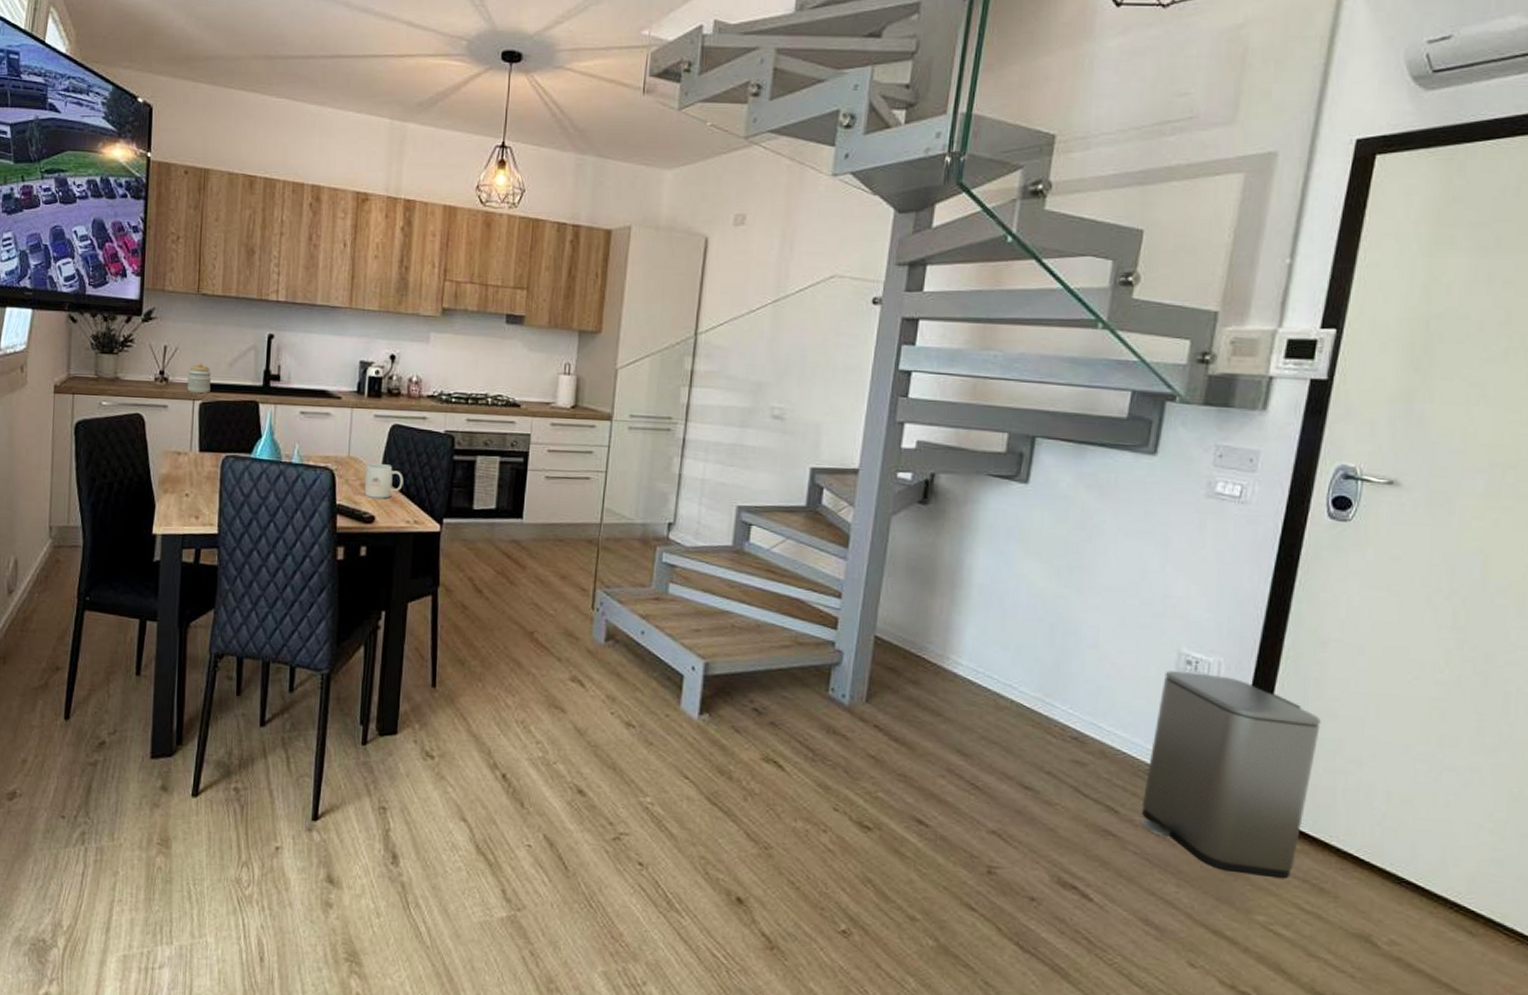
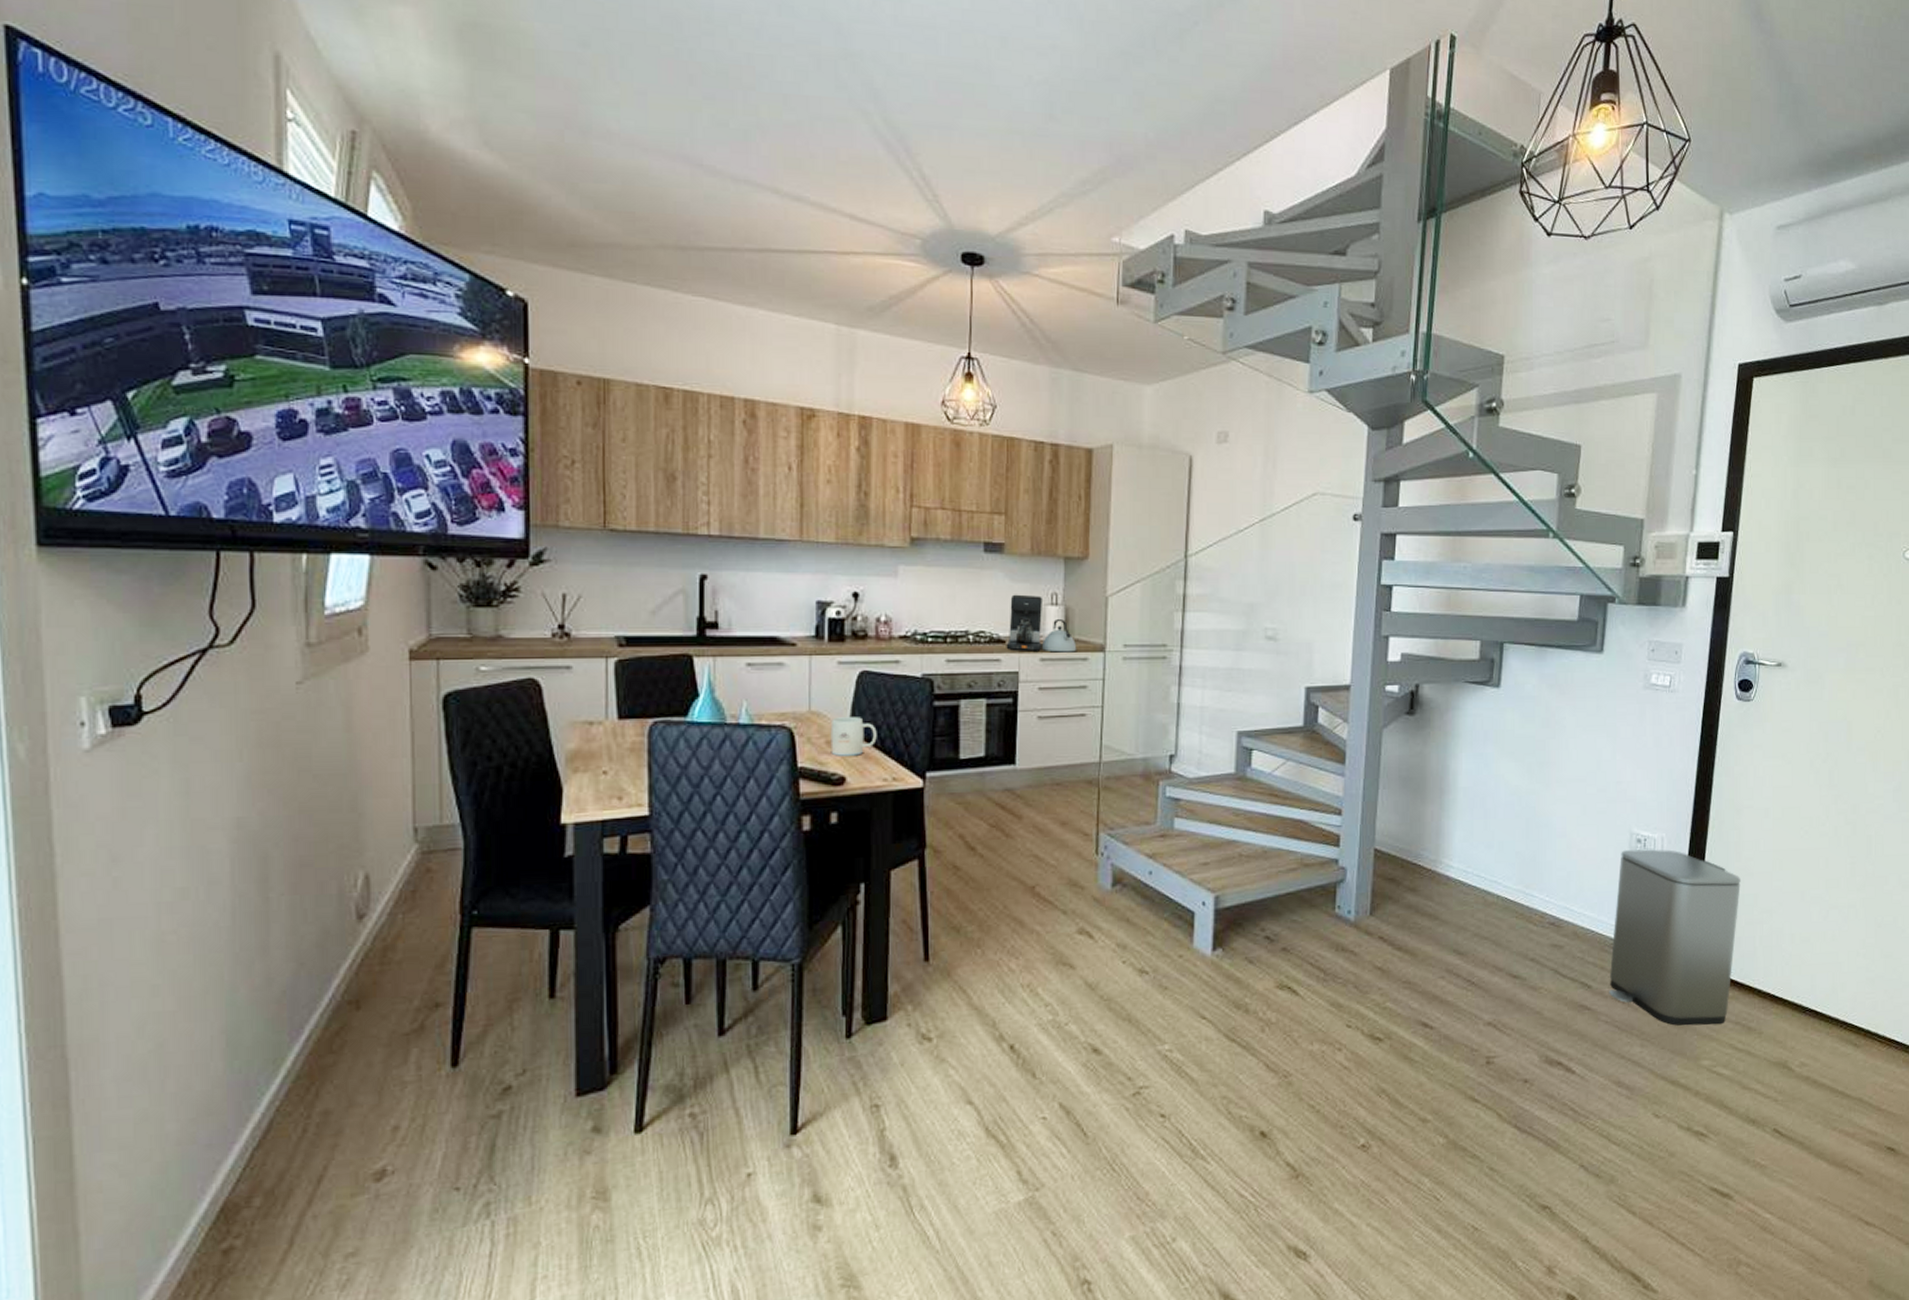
jar: present [187,362,211,394] -> none [597,611,628,650]
coffee maker: none [520,363,556,417] -> present [1006,594,1042,651]
kettle: none [552,388,586,419] -> present [1041,619,1077,653]

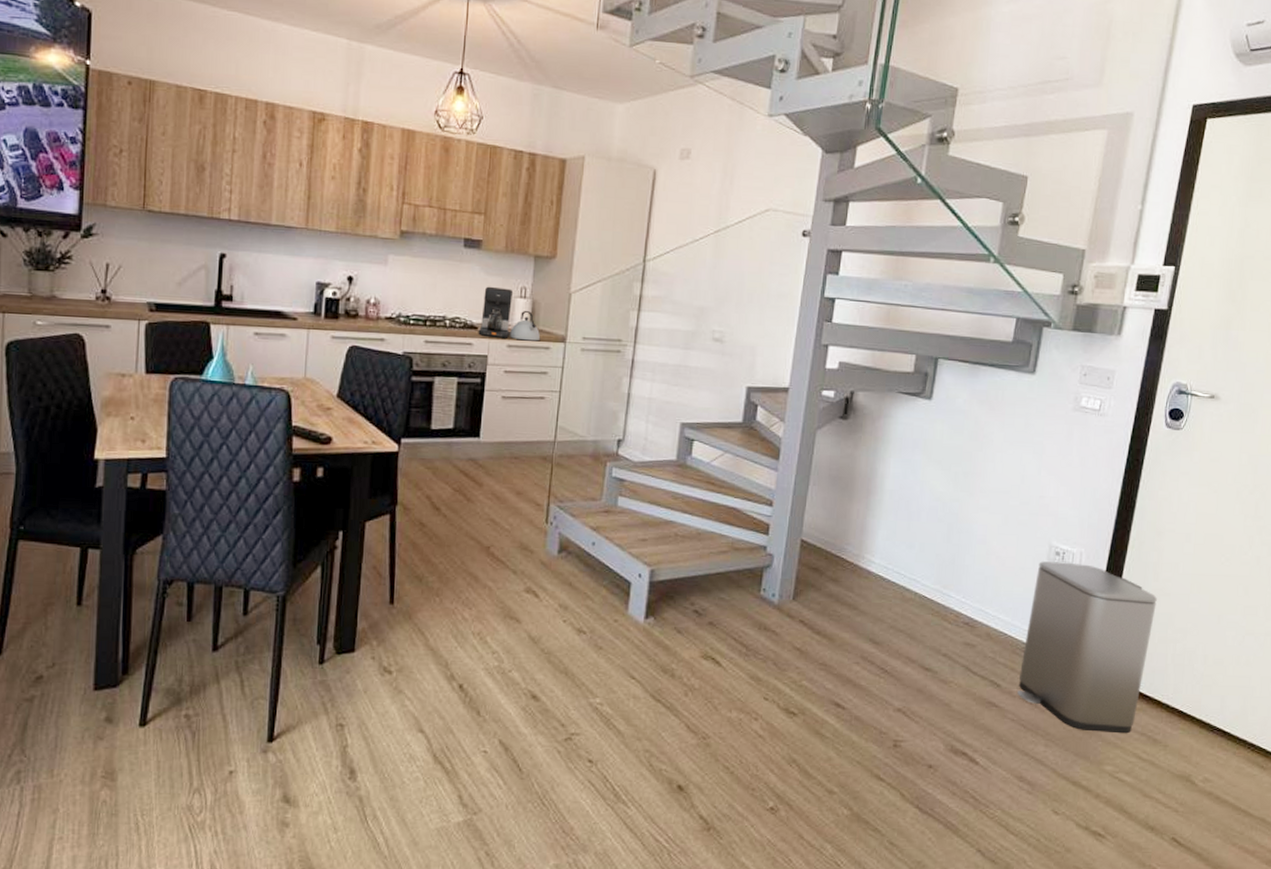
mug: present [830,717,877,756] -> none [321,385,361,420]

